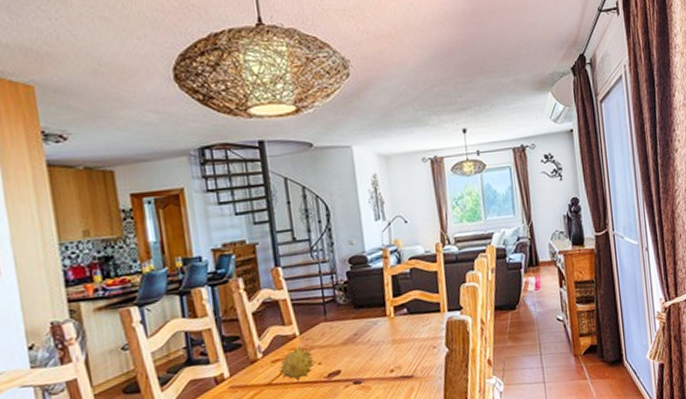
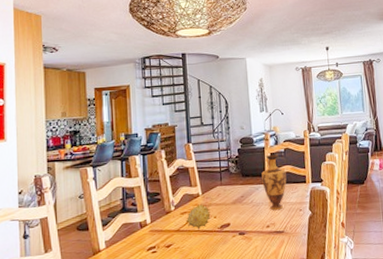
vase: none [380,277,415,350] -> present [262,155,287,210]

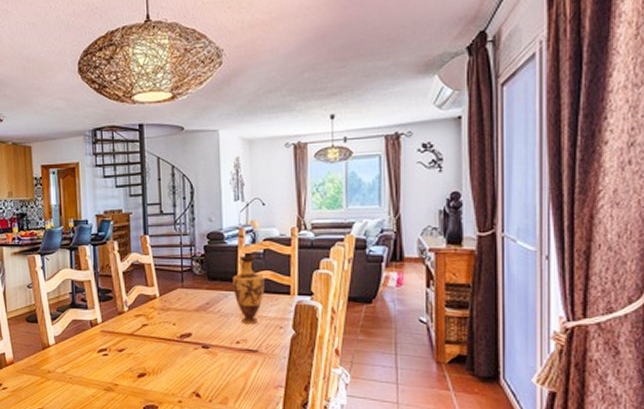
fruit: present [185,204,211,229] -> none [140,307,169,335]

